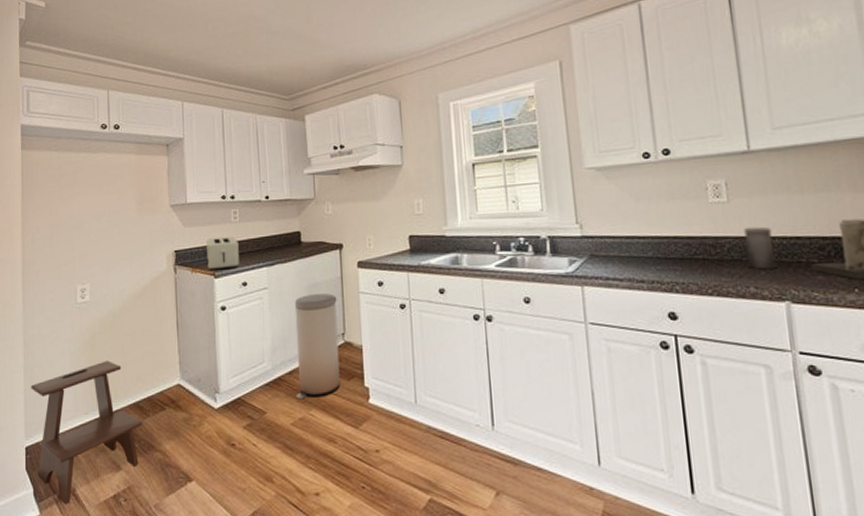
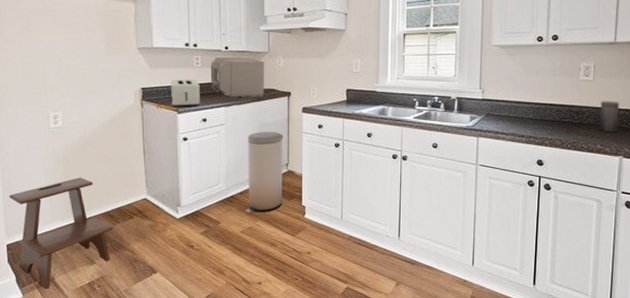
microwave: none [249,207,312,258] -> present [210,56,265,100]

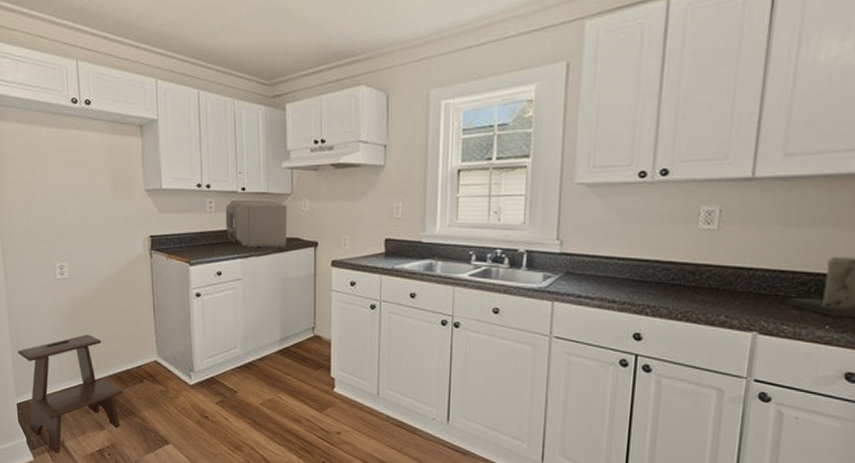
toaster: present [170,79,200,107] -> none [181,225,214,258]
pedal bin: present [245,132,283,213] -> none [265,288,309,383]
canister: present [599,100,620,132] -> none [724,257,756,300]

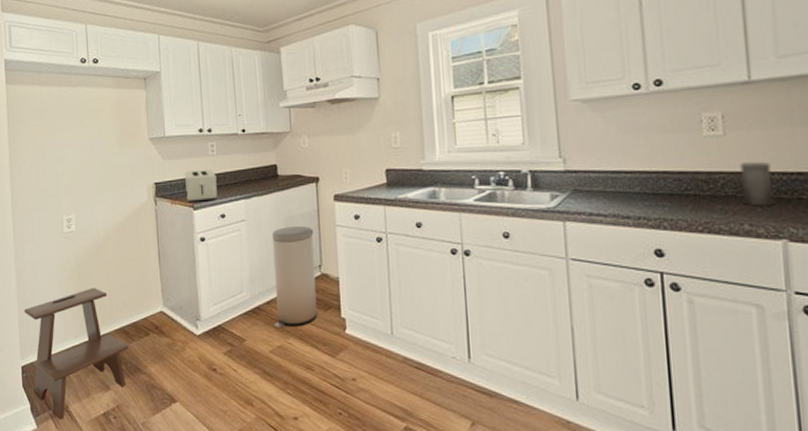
toaster: none [181,225,214,258] -> present [185,169,217,202]
microwave: present [225,199,288,251] -> none [226,140,288,191]
pedal bin: none [265,288,309,383] -> present [271,226,318,328]
canister: none [724,257,756,300] -> present [740,161,774,206]

